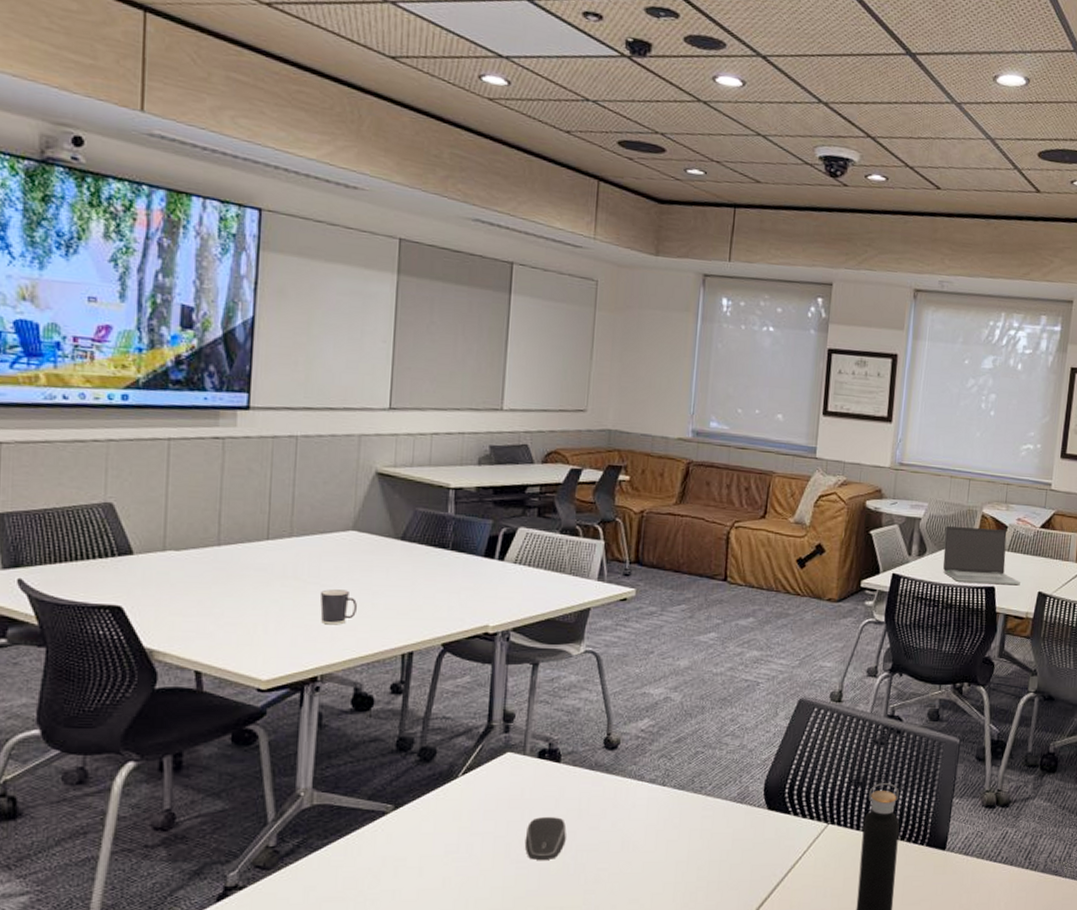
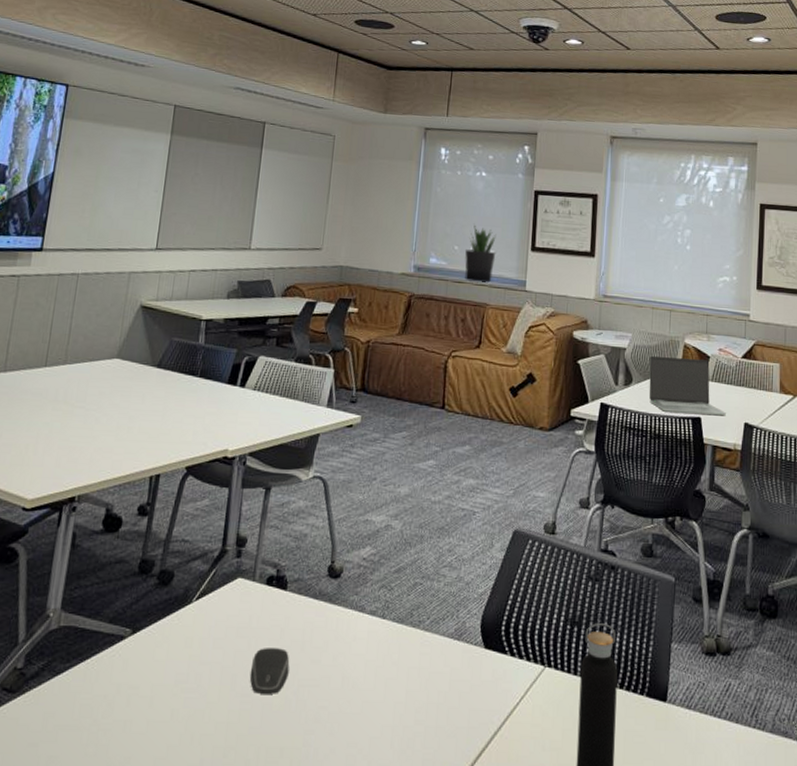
mug: present [319,589,357,625] -> none [83,413,115,447]
planter: none [749,384,785,450] -> present [465,223,496,283]

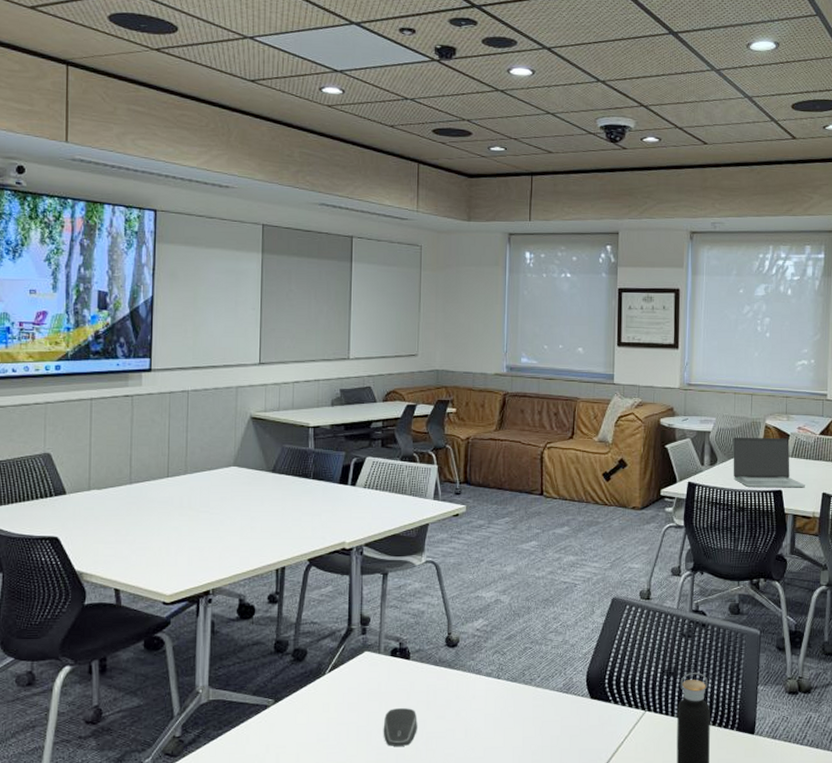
planter: present [465,223,496,283] -> none [555,323,584,379]

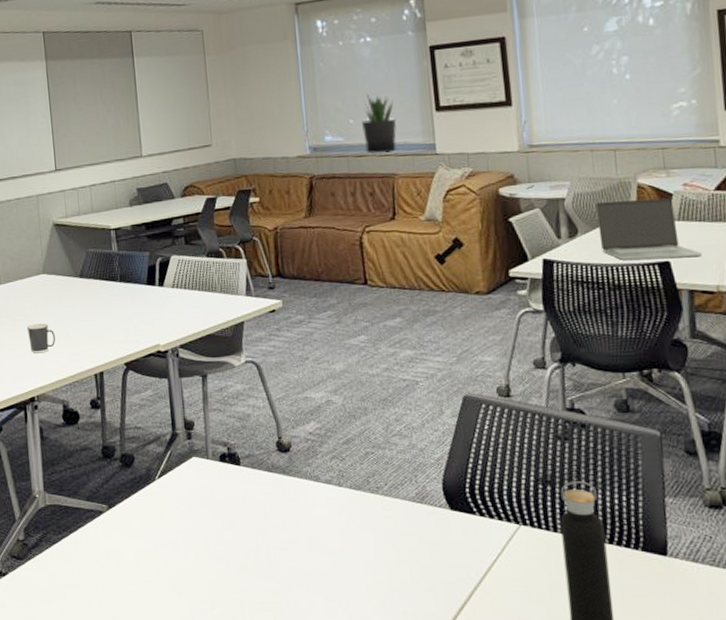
mug: none [209,516,239,546] -> present [26,323,56,354]
computer mouse: present [383,708,418,746] -> none [220,517,257,556]
planter: none [555,323,584,379] -> present [362,93,397,154]

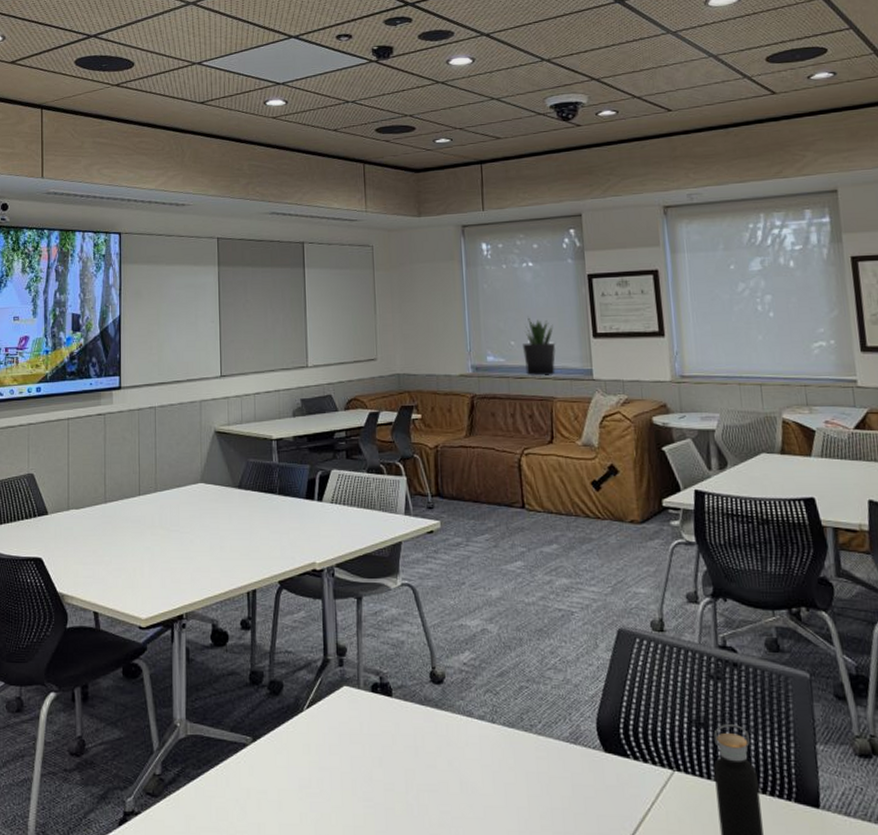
mug: present [26,323,56,354] -> none [180,535,209,567]
laptop: present [595,198,702,260] -> none [743,435,844,495]

